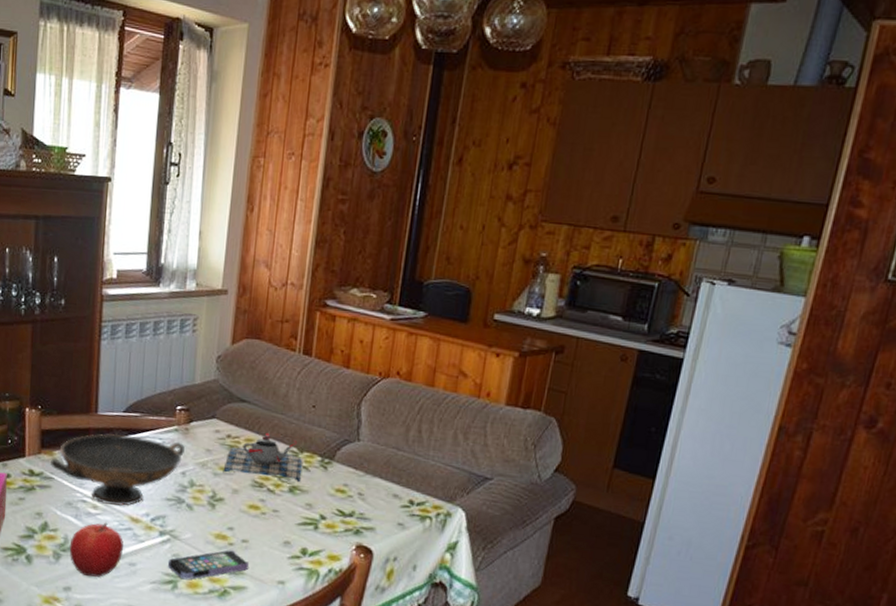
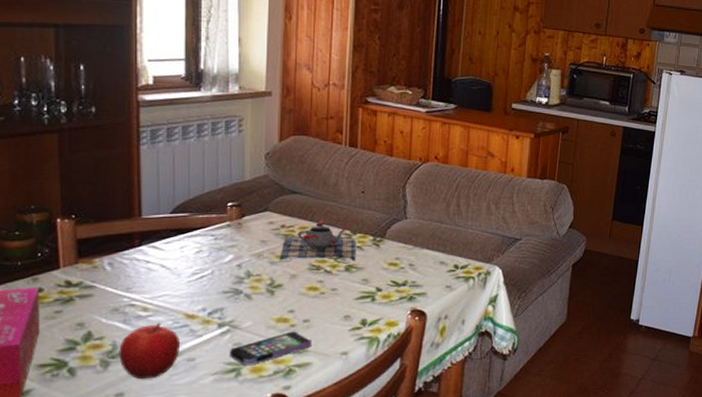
decorative bowl: present [51,433,185,507] -> none [91,235,239,306]

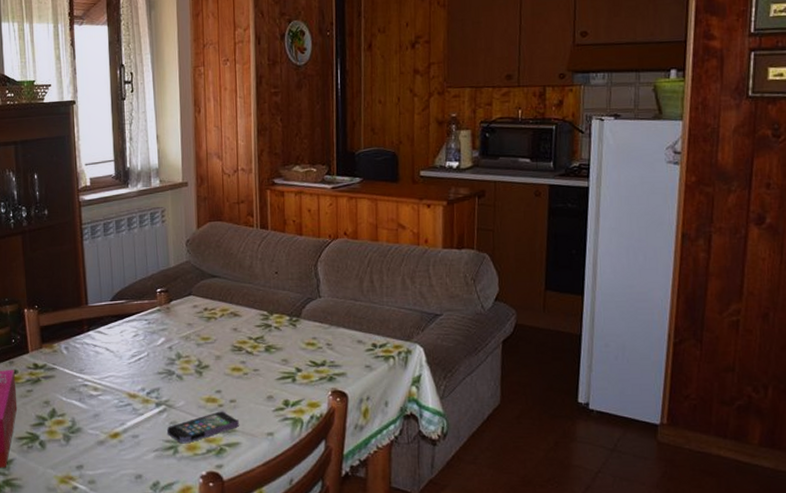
fruit: present [119,323,180,380] -> none [77,401,125,454]
teapot: present [279,219,356,260] -> none [204,301,275,342]

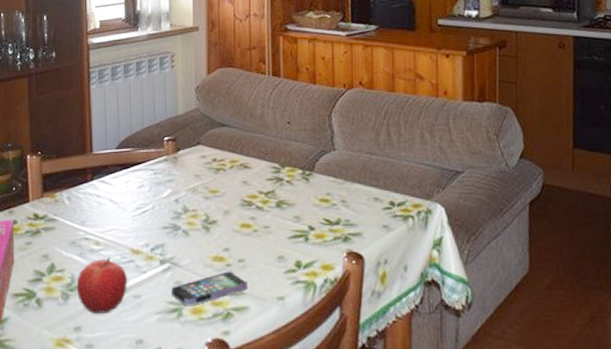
fruit: none [77,401,125,454] -> present [76,257,127,315]

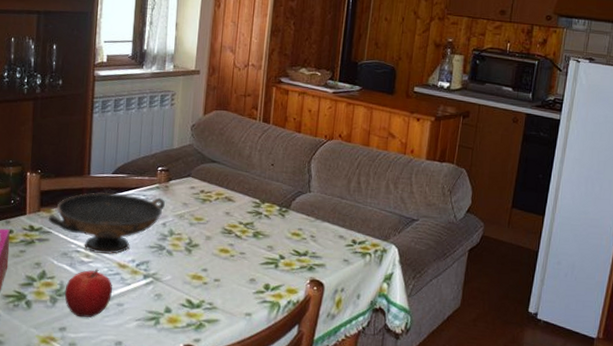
decorative bowl: none [53,169,175,240] -> present [49,192,165,255]
smartphone: present [170,271,249,307] -> none [150,288,221,316]

